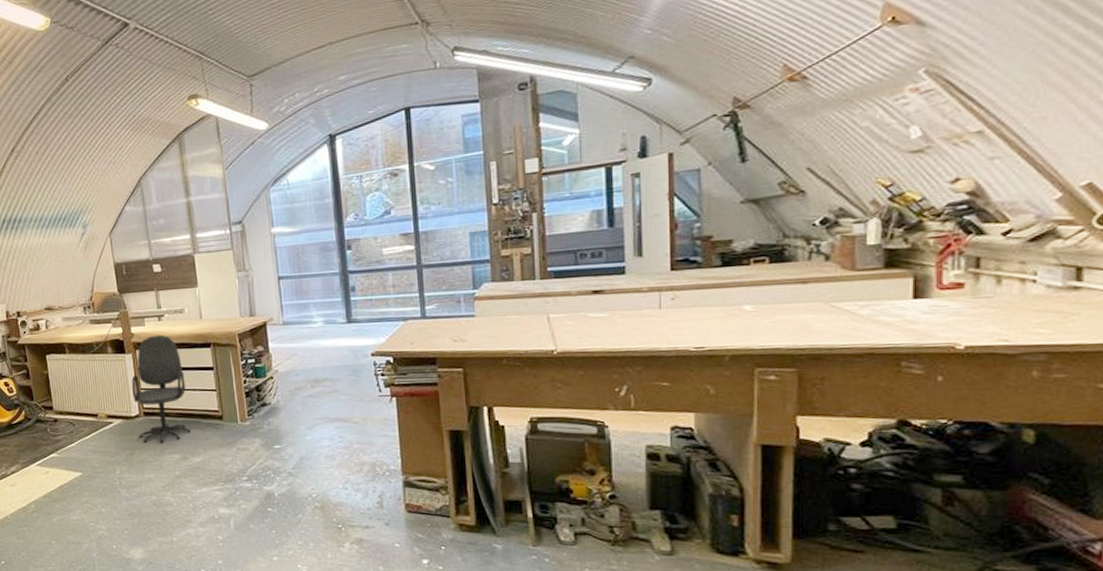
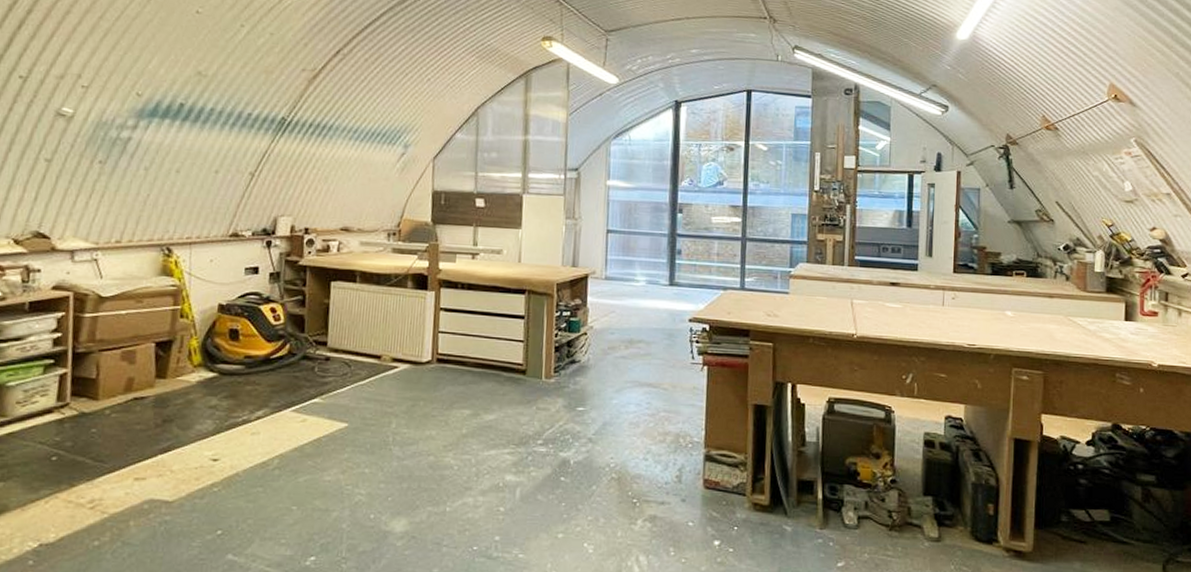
office chair: present [131,334,190,443] -> none [426,274,491,395]

